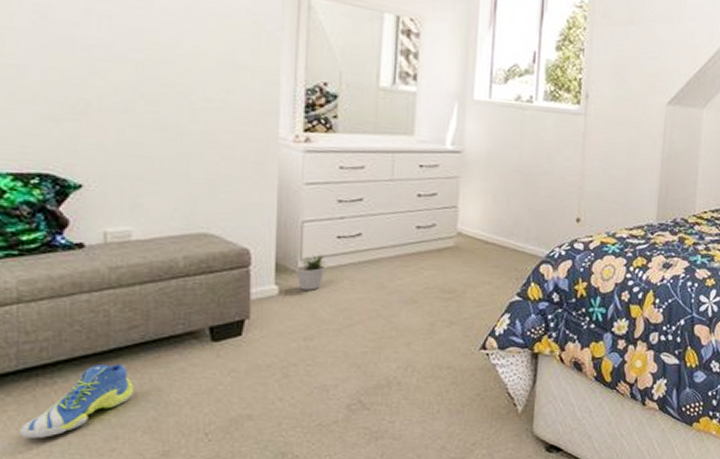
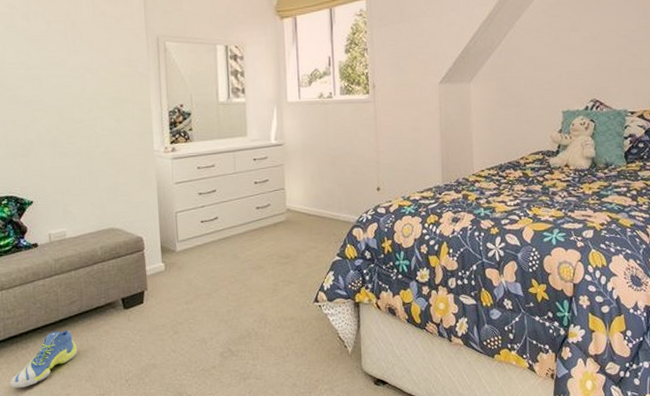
potted plant: present [296,254,326,290] -> none [175,237,195,265]

